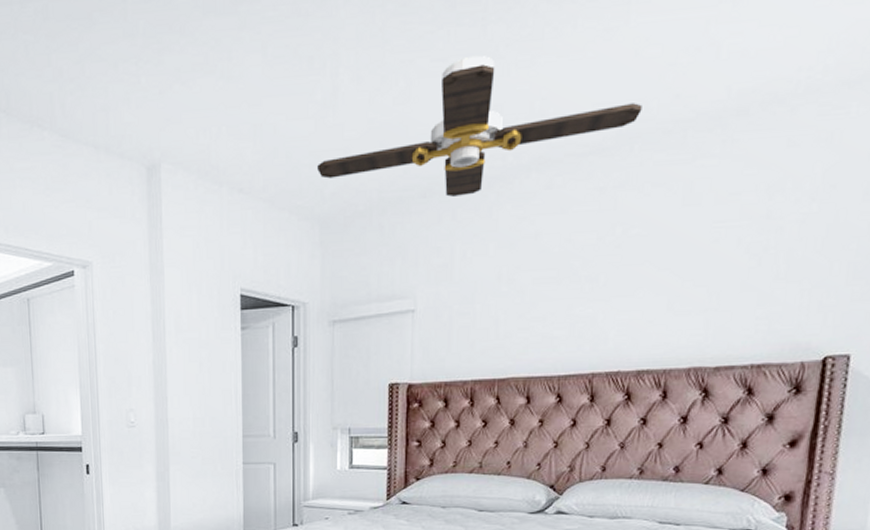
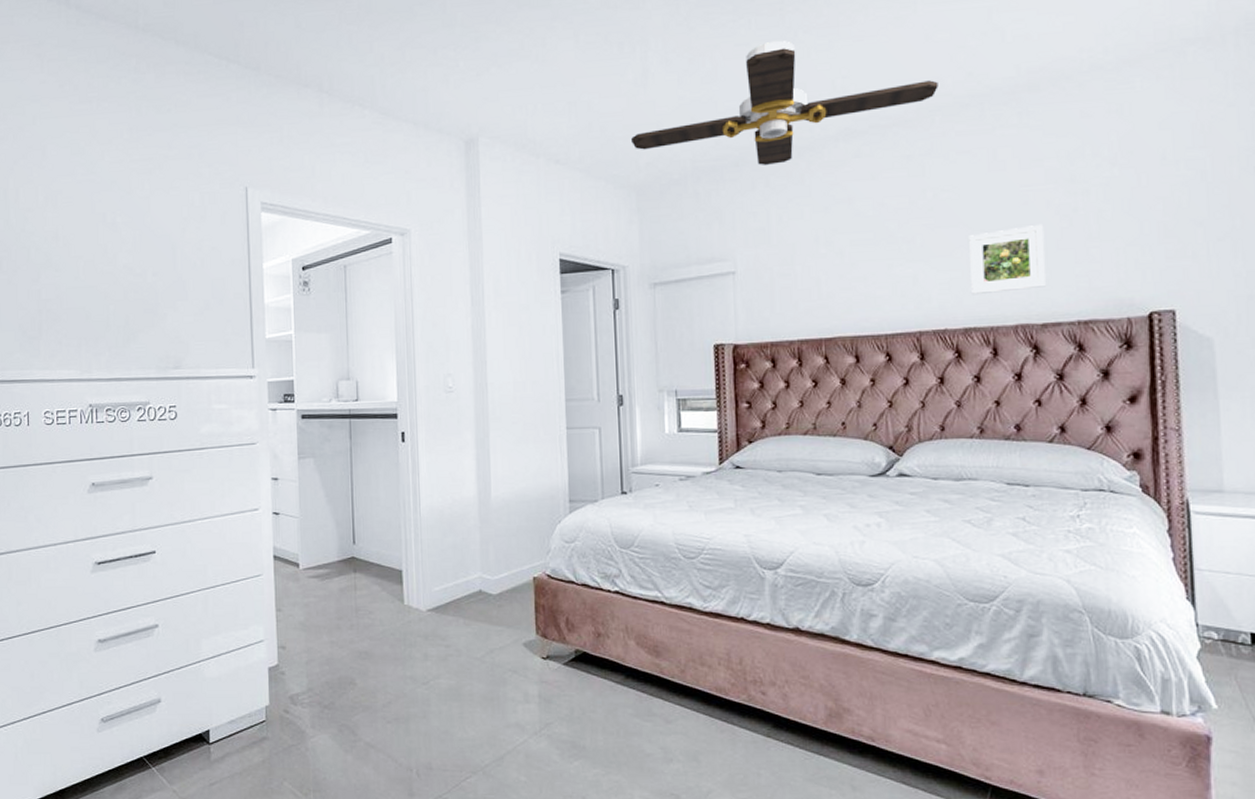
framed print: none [649,264,730,337] -> present [969,225,1046,295]

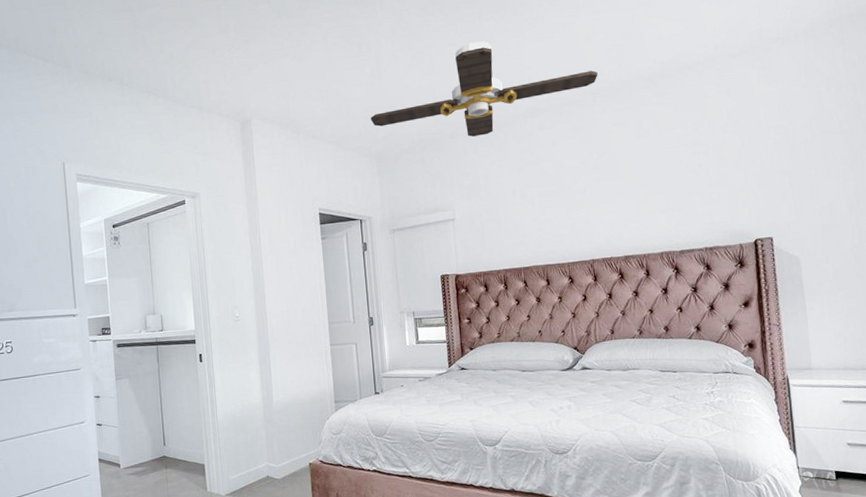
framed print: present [969,225,1046,295] -> none [625,177,681,231]

